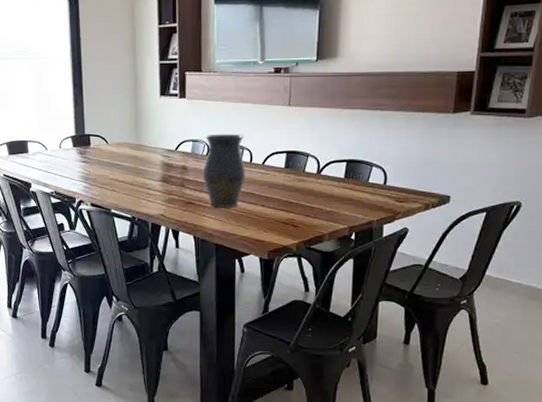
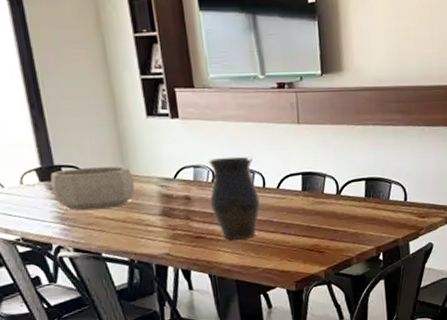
decorative bowl: none [80,136,143,173] -> present [50,166,135,211]

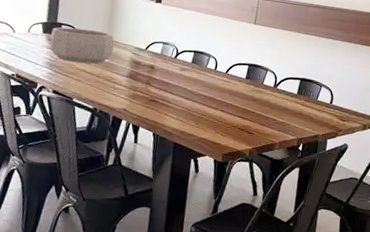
vase: present [208,156,261,240] -> none [169,39,212,110]

